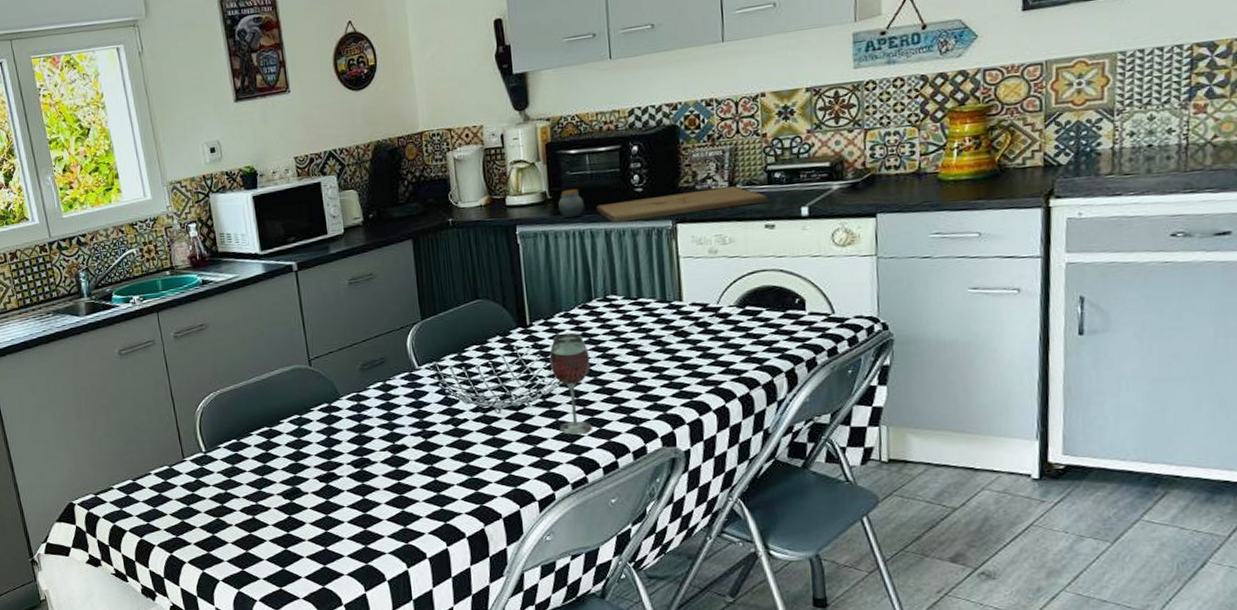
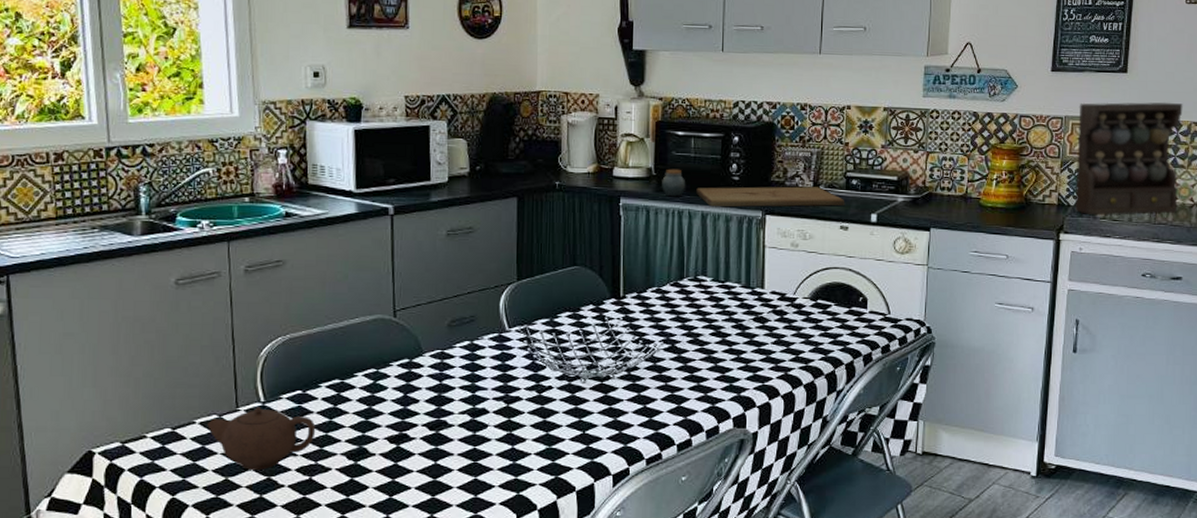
teapot: none [161,456,253,512] -> present [208,407,316,470]
wineglass: present [549,332,592,435] -> none [638,308,675,410]
spice rack: none [1064,19,1219,173] -> present [1075,102,1183,216]

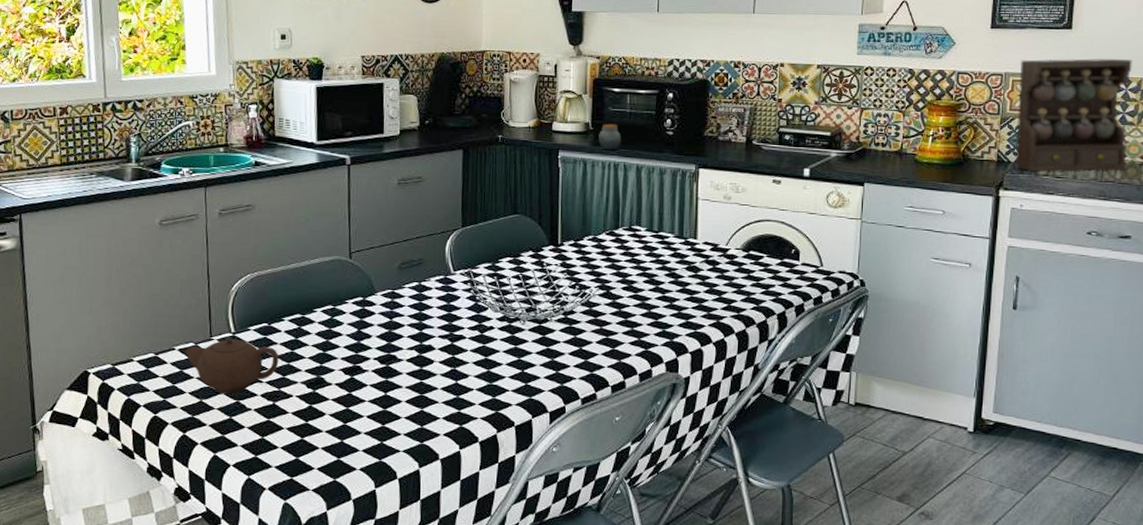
cutting board: present [696,186,845,207] -> none [631,141,778,161]

